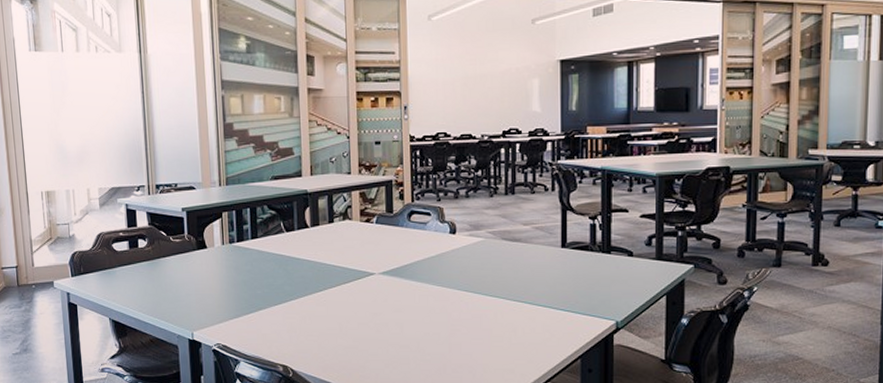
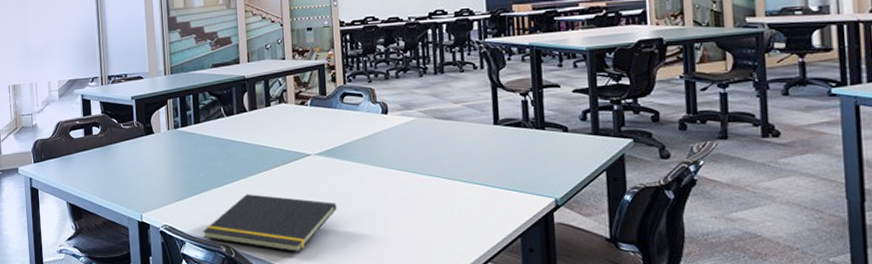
notepad: none [259,313,400,372] -> present [203,194,337,252]

